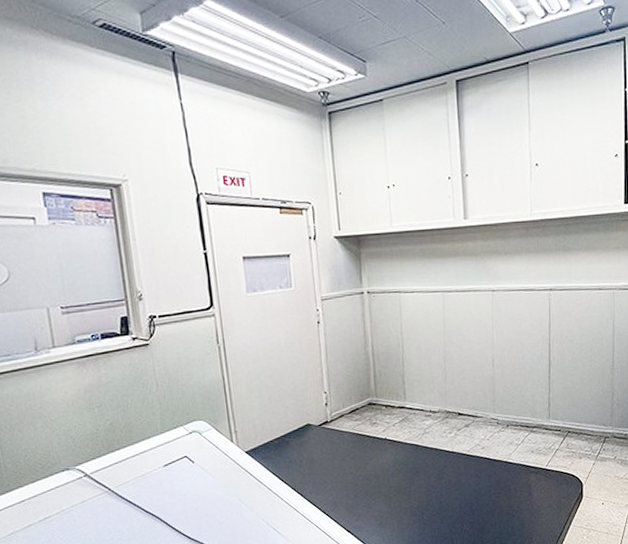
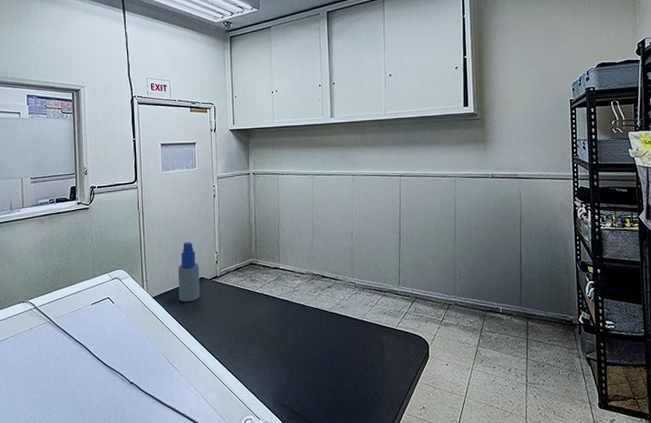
spray bottle: none [276,381,308,456] -> present [178,241,200,302]

